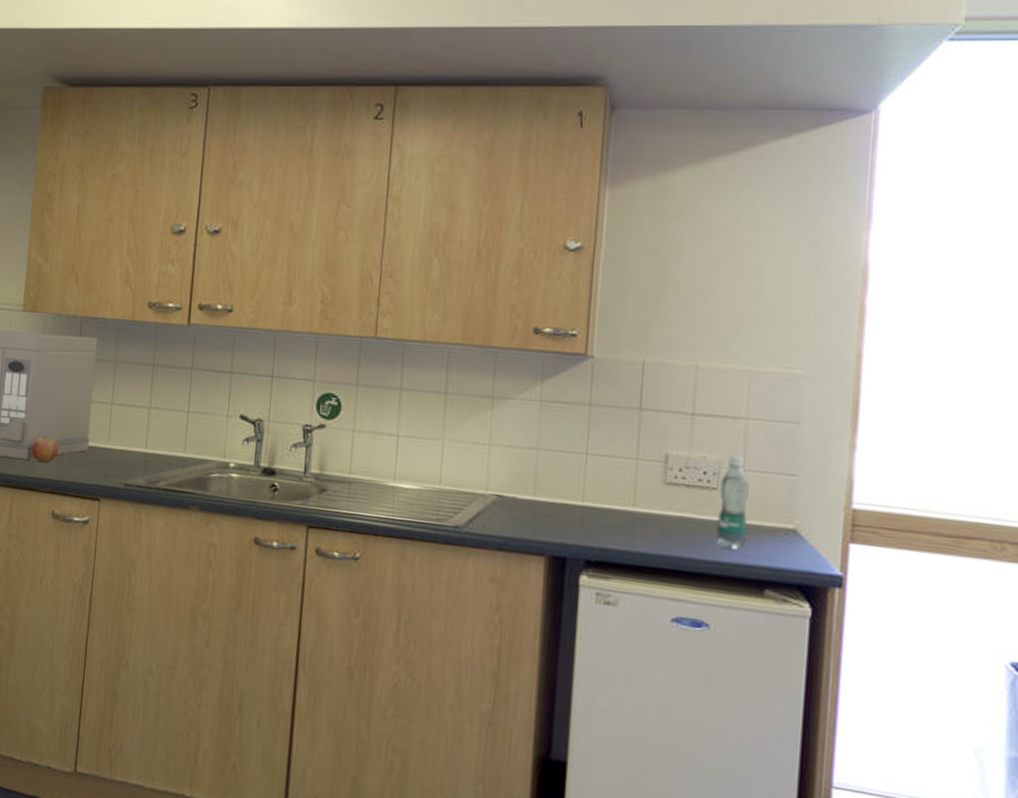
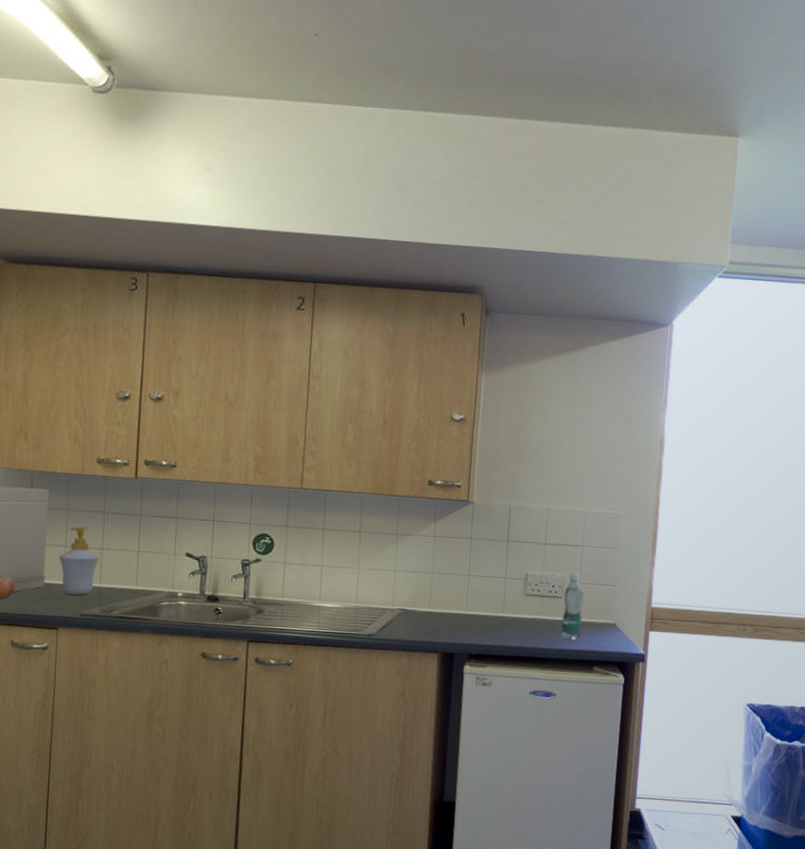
soap bottle: none [104,381,146,462] -> present [59,526,99,596]

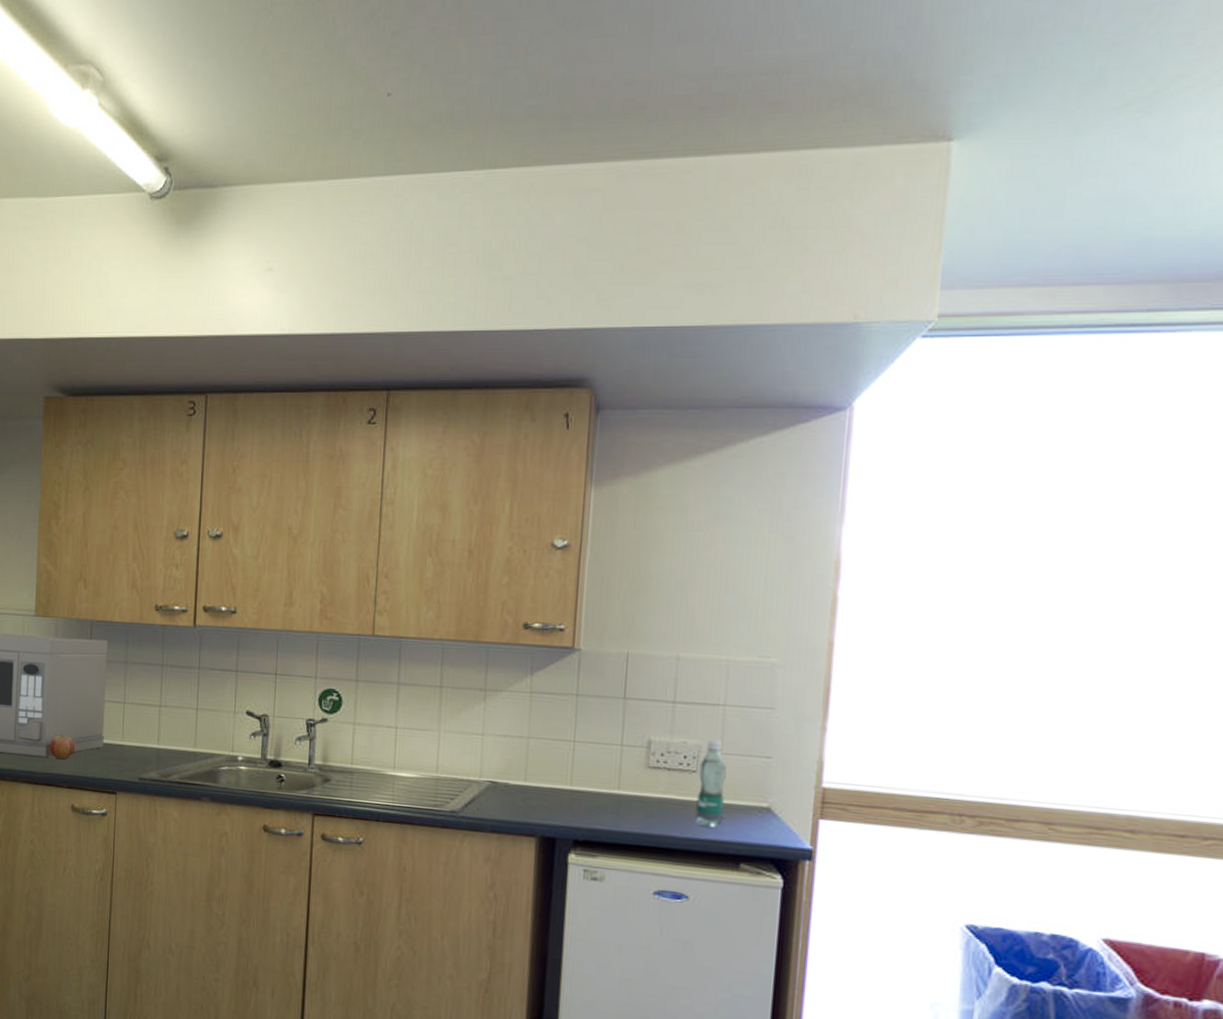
soap bottle: present [59,526,99,596] -> none [118,681,157,758]

